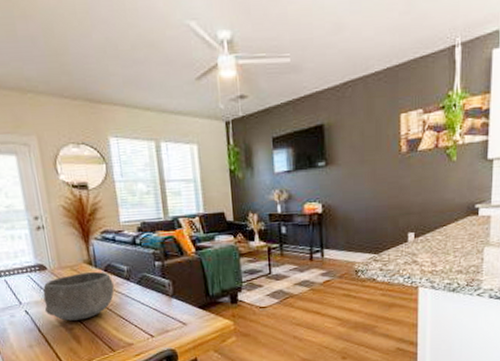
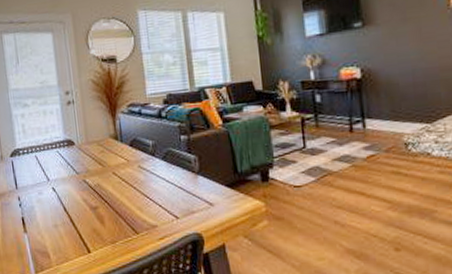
bowl: present [43,271,114,321] -> none [70,146,139,199]

